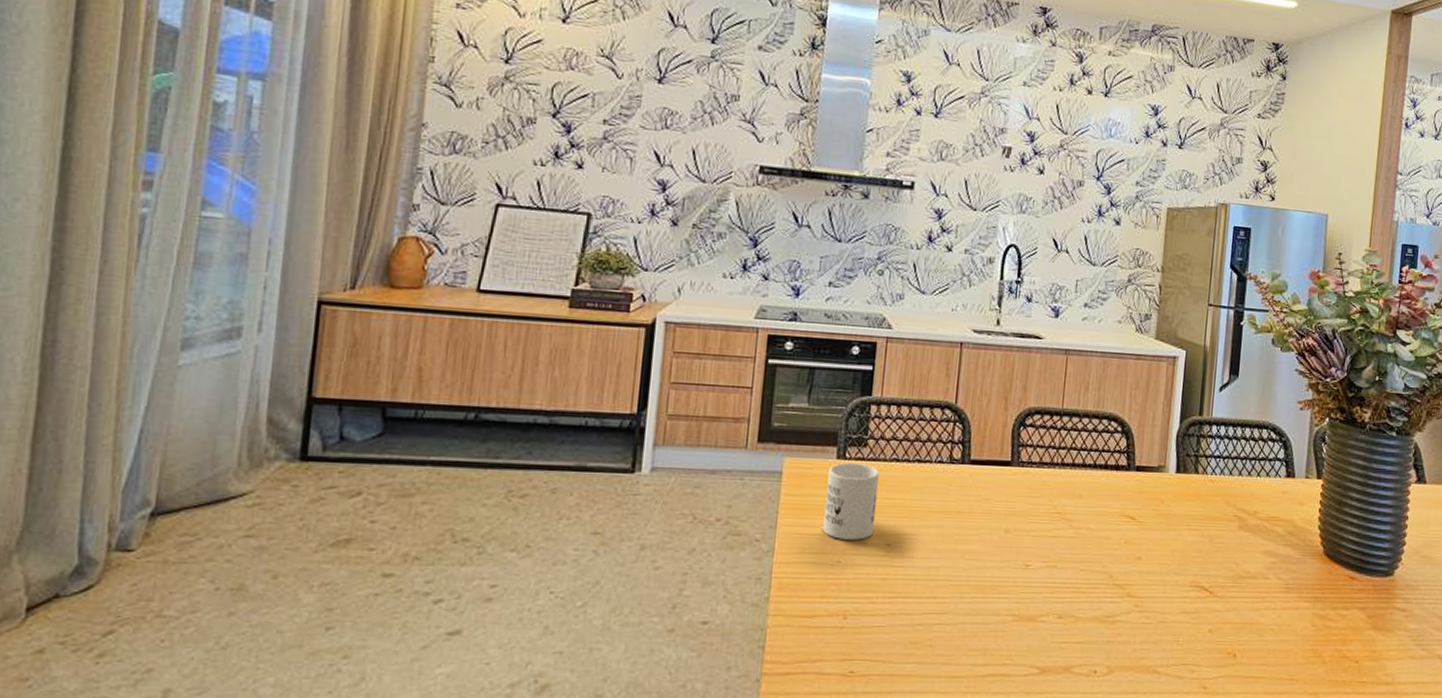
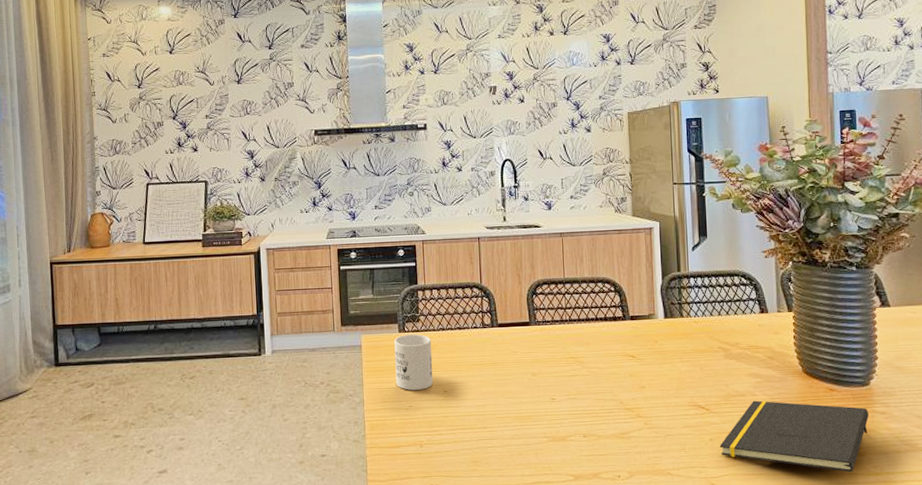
notepad: none [1219,585,1388,680] -> present [719,400,869,473]

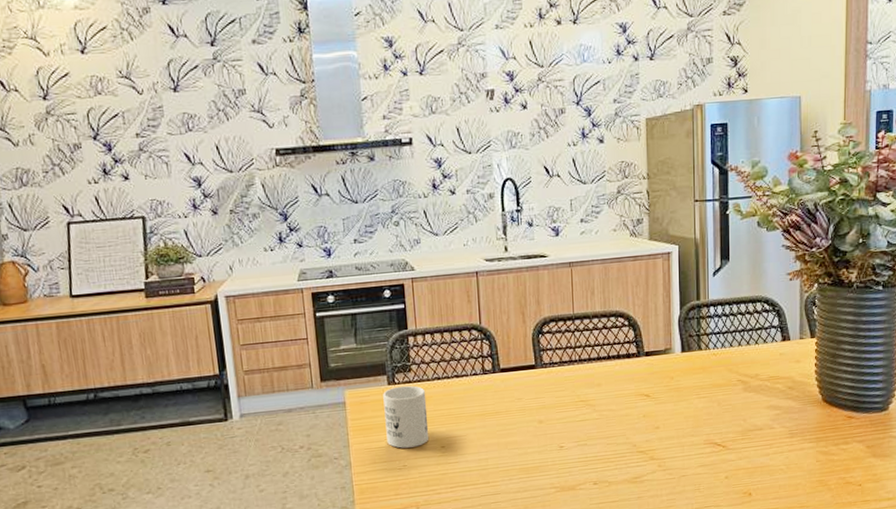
notepad: present [719,400,869,473] -> none [735,433,885,500]

